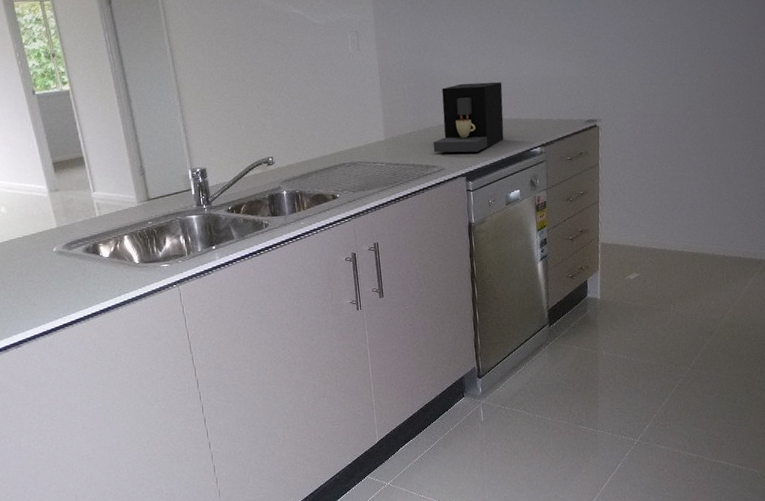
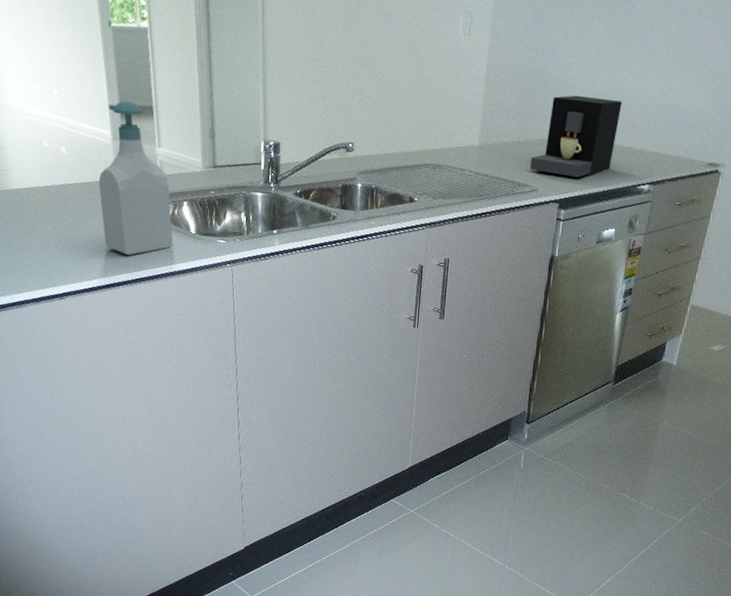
soap bottle: none [40,156,120,294] -> present [98,101,174,255]

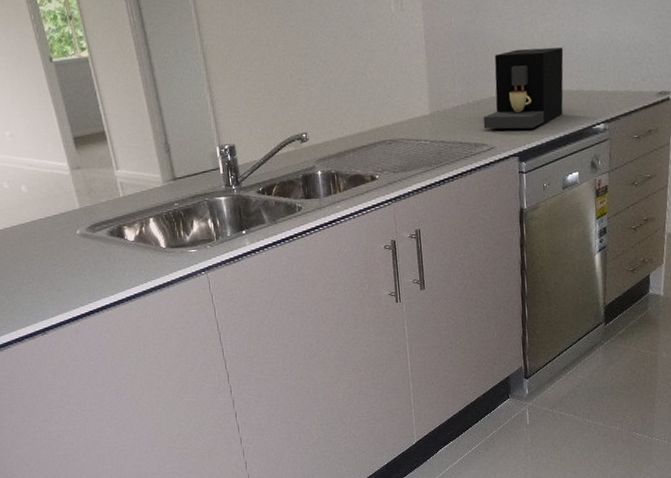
soap bottle: present [98,101,174,255] -> none [61,130,146,280]

